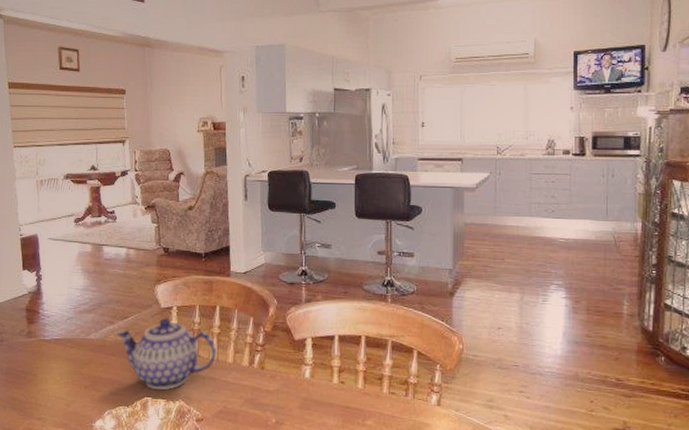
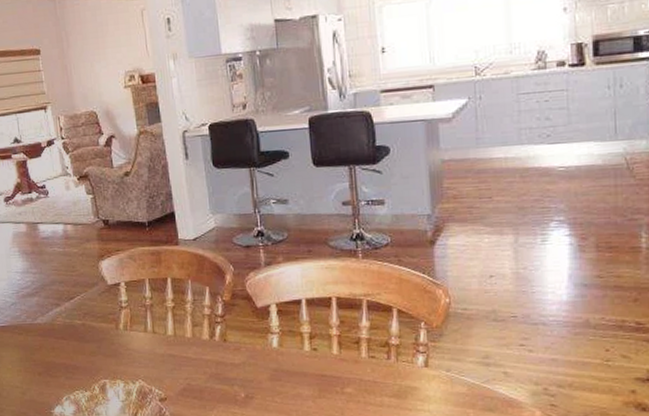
teapot: present [116,317,216,390] -> none [64,295,173,371]

